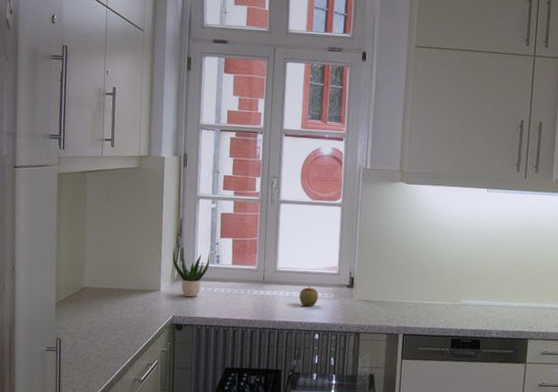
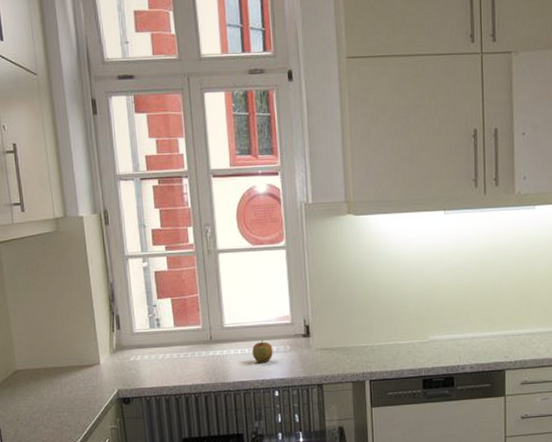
potted plant: present [172,247,210,297] -> none [107,315,150,367]

